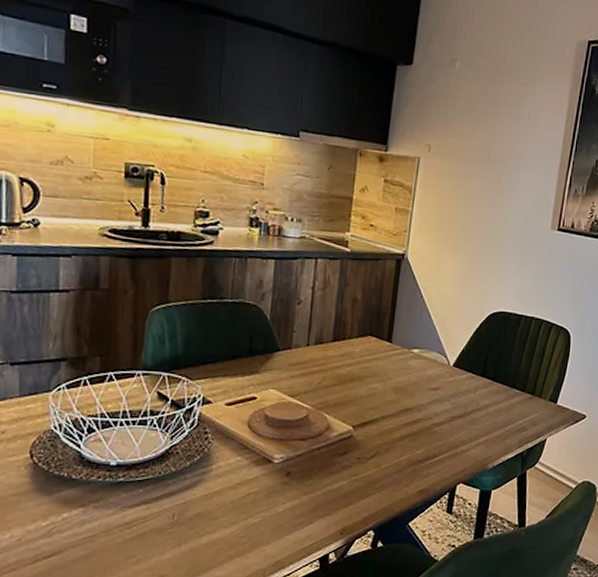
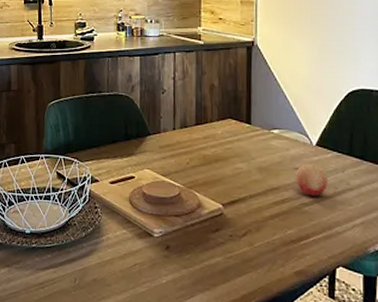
fruit: none [429,384,460,416] -> present [294,164,328,196]

